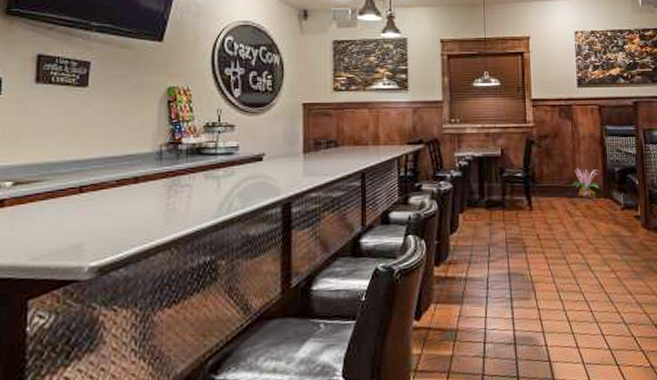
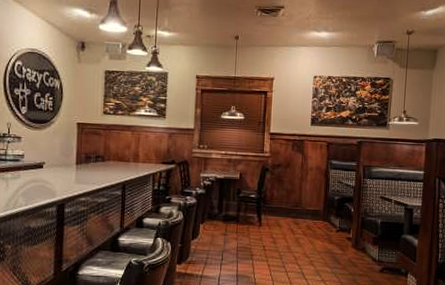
decorative plant: present [571,167,600,199] -> none [296,194,322,221]

